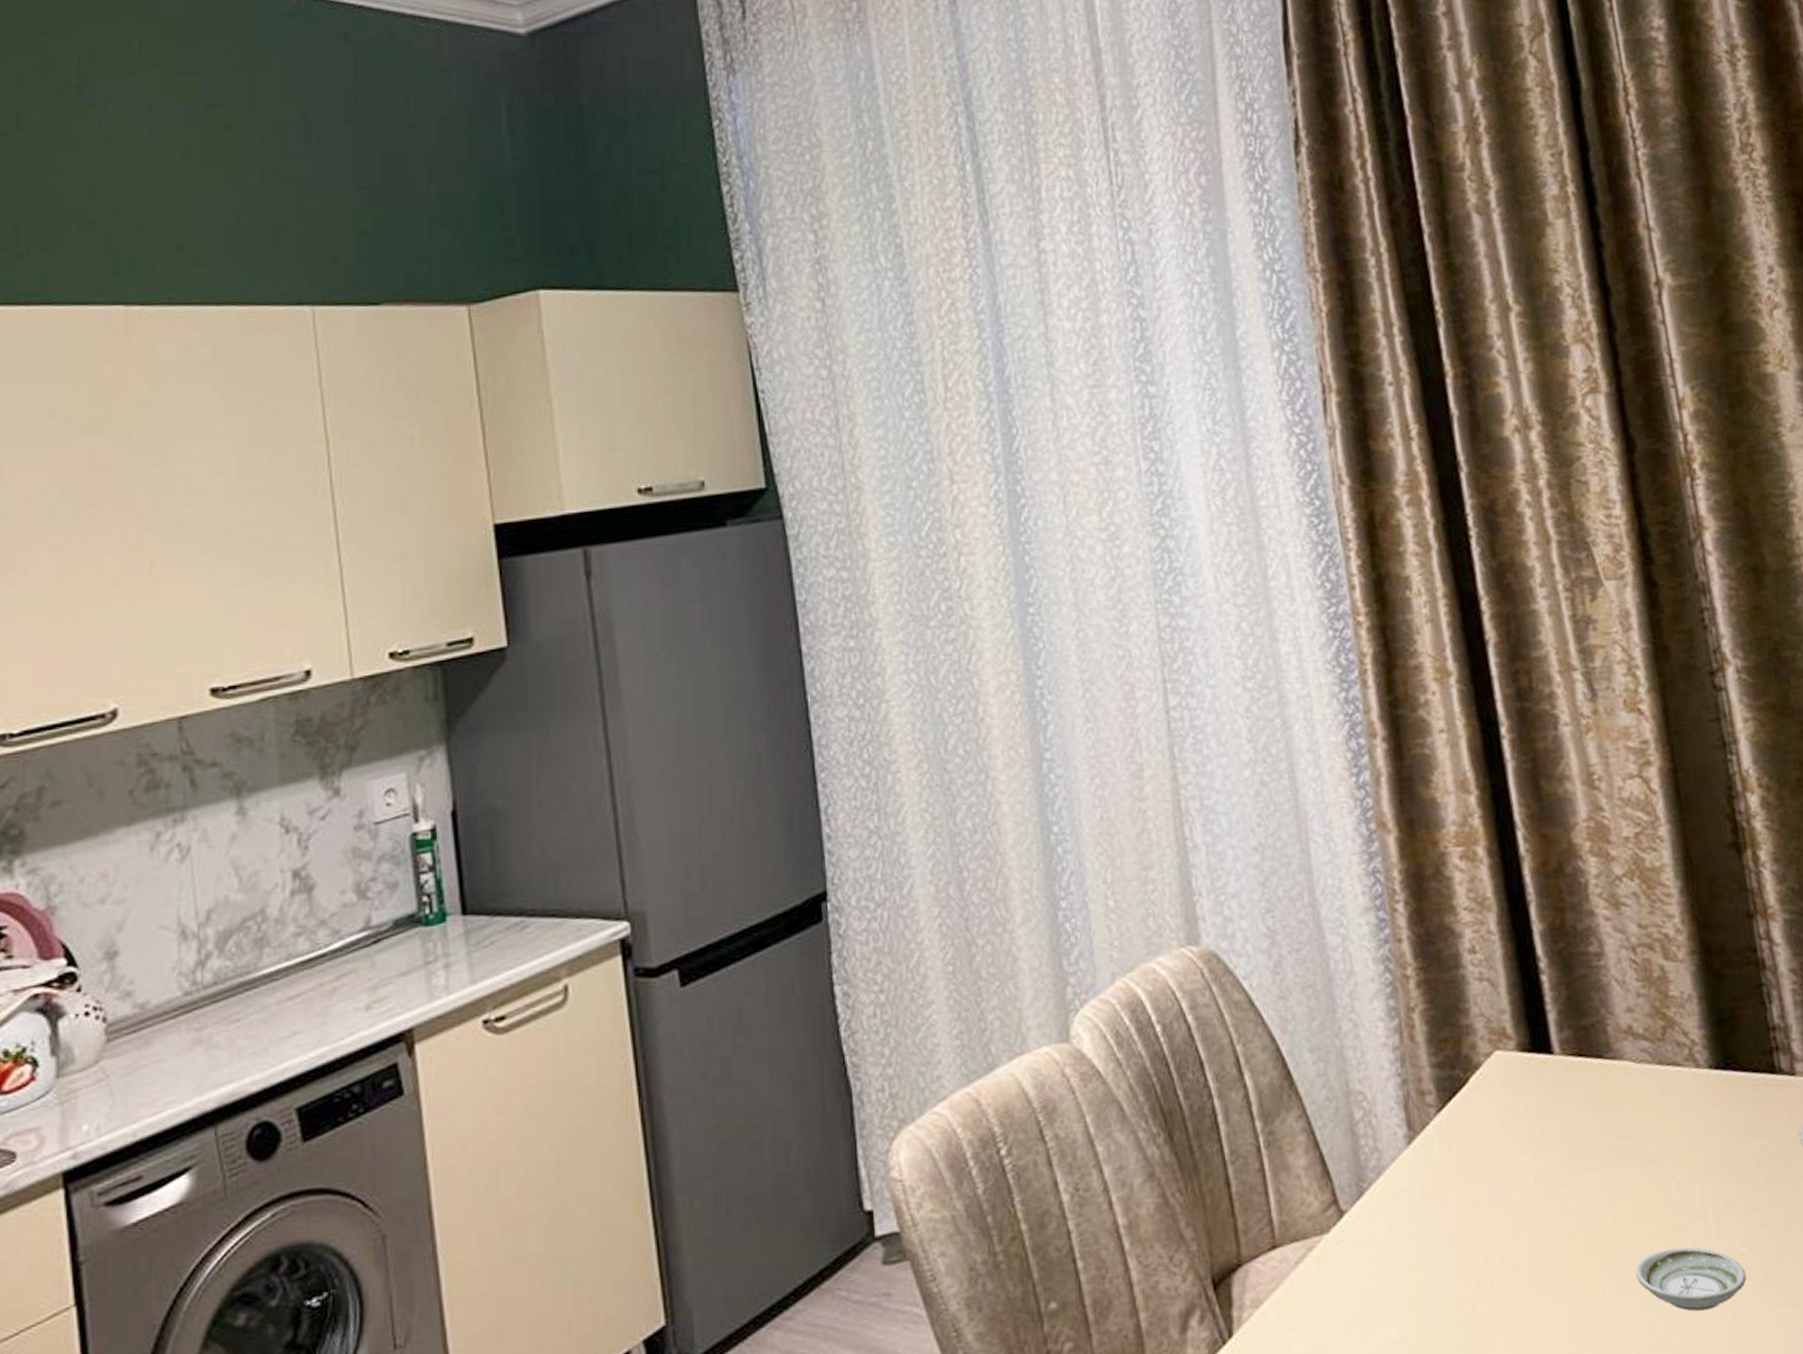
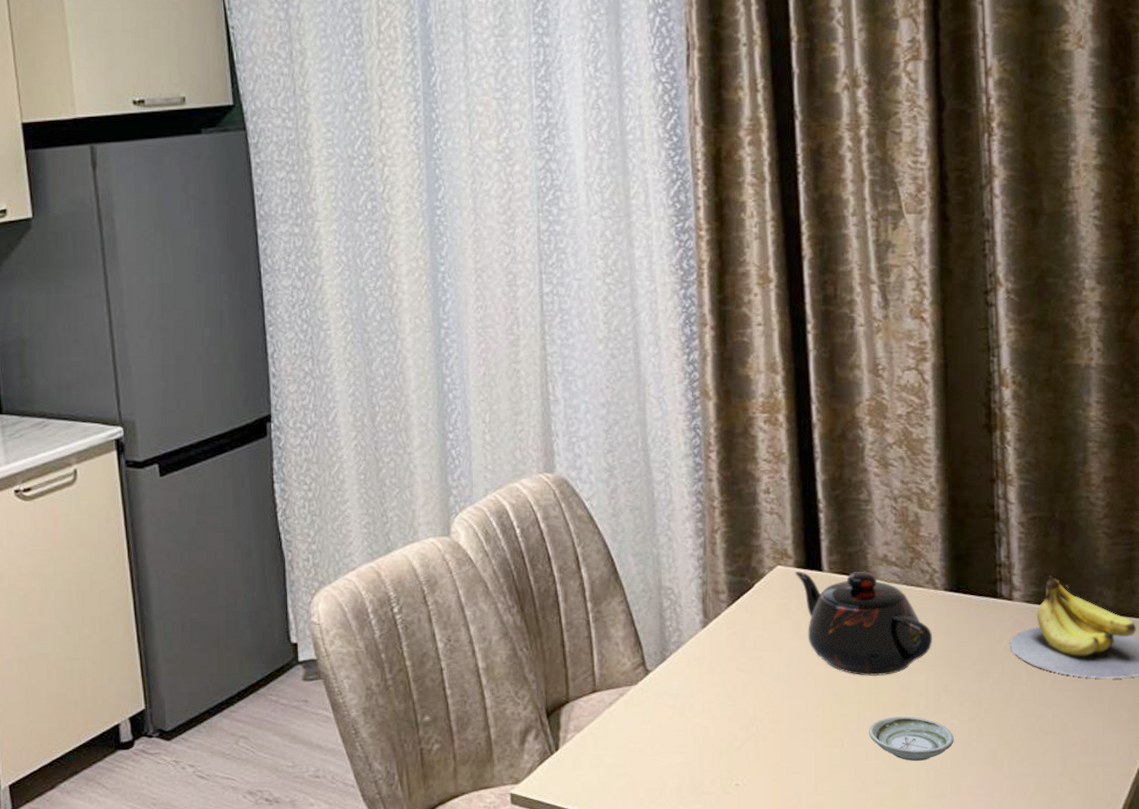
teapot: none [1518,1050,1703,1196] -> present [795,571,933,677]

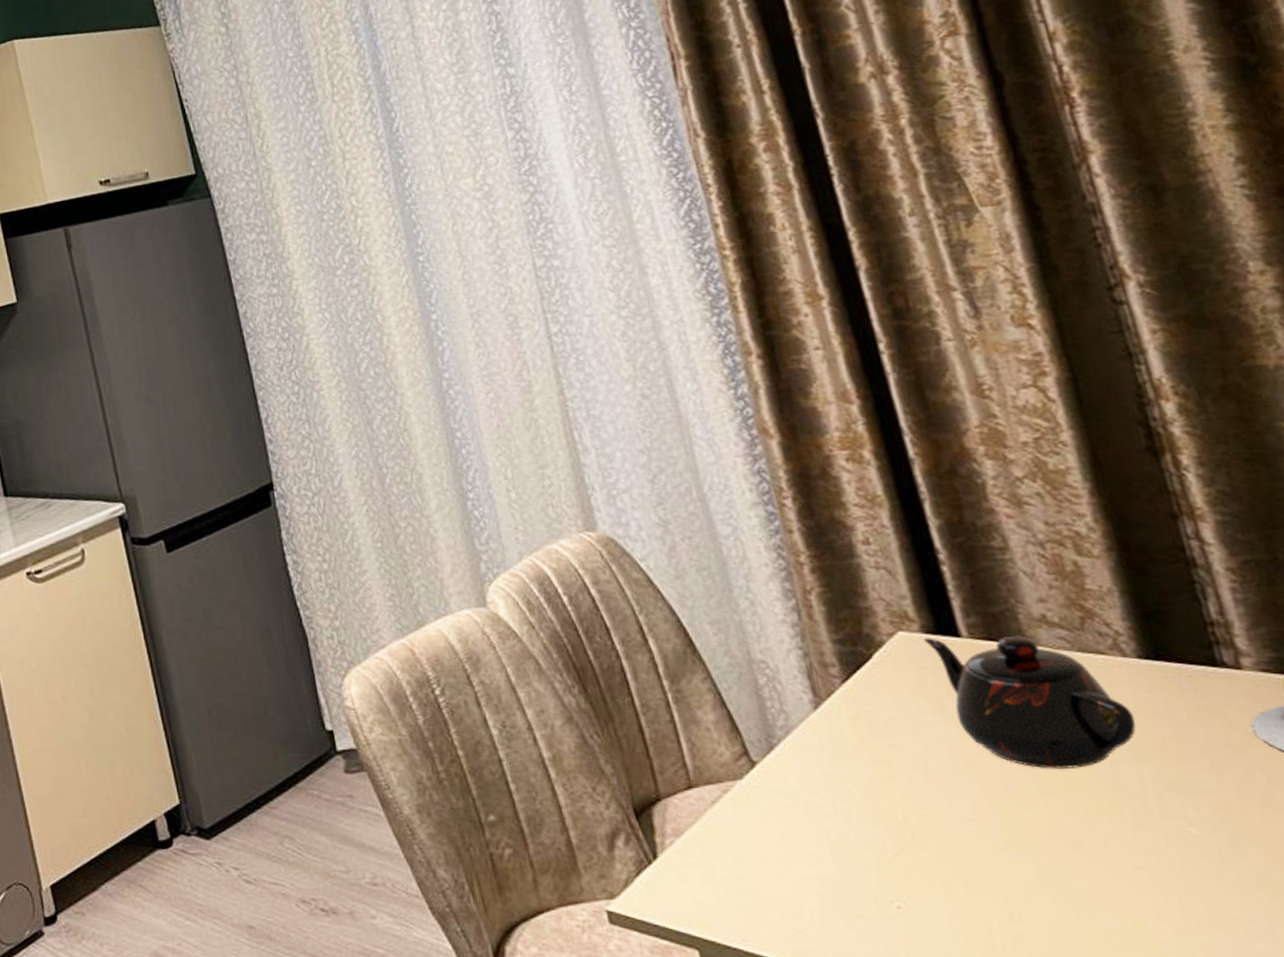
saucer: present [869,716,954,761] -> none [1069,822,1199,882]

